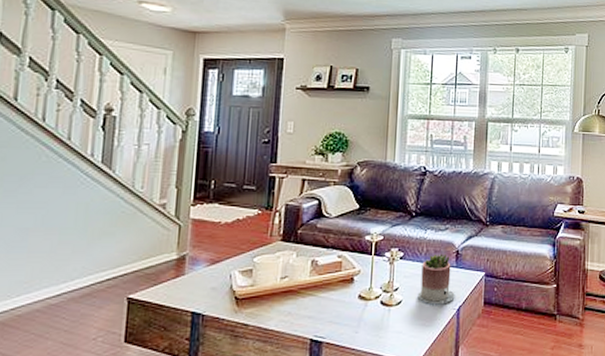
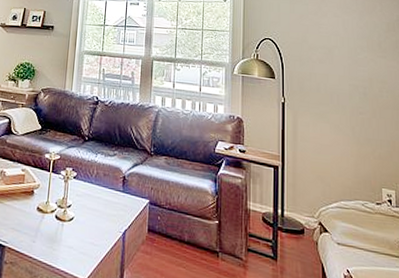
succulent planter: present [417,253,455,305] -> none [87,177,121,226]

